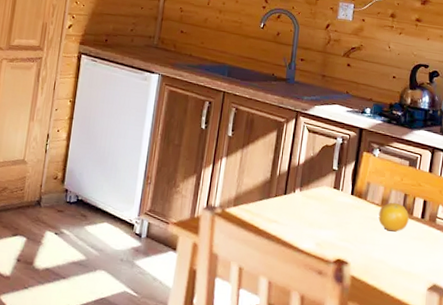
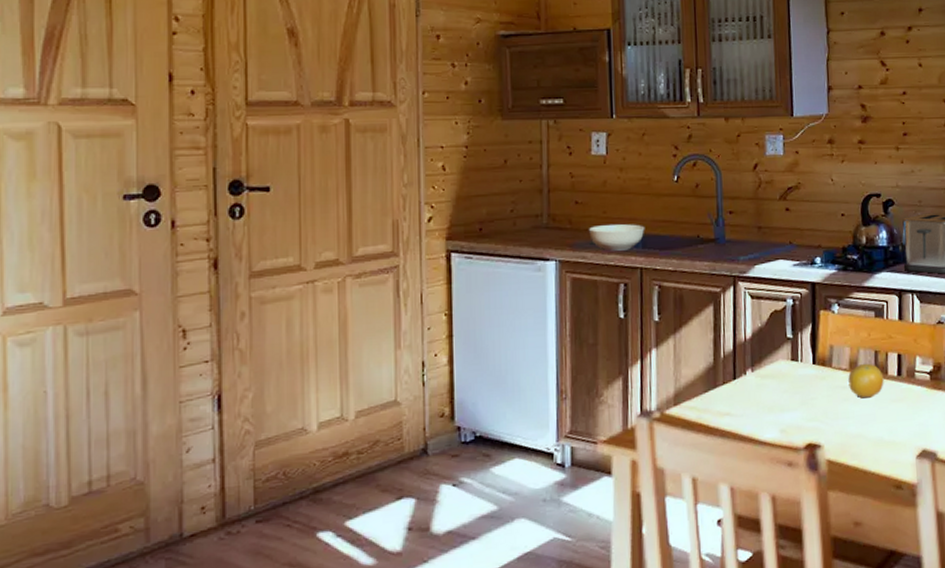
bowl: none [187,52,232,76] -> present [588,224,645,251]

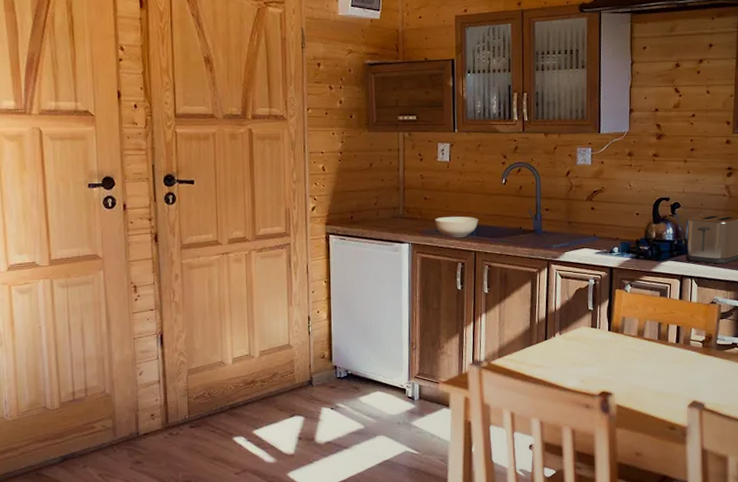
fruit: present [848,363,884,398] -> none [636,332,665,359]

